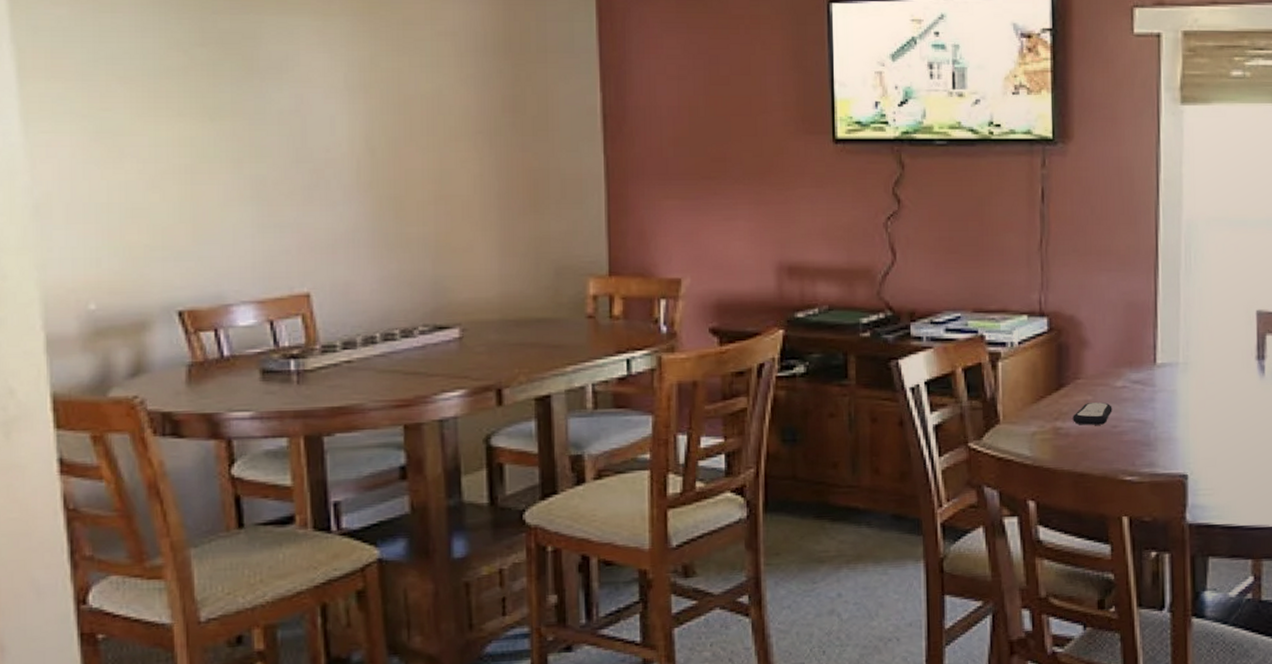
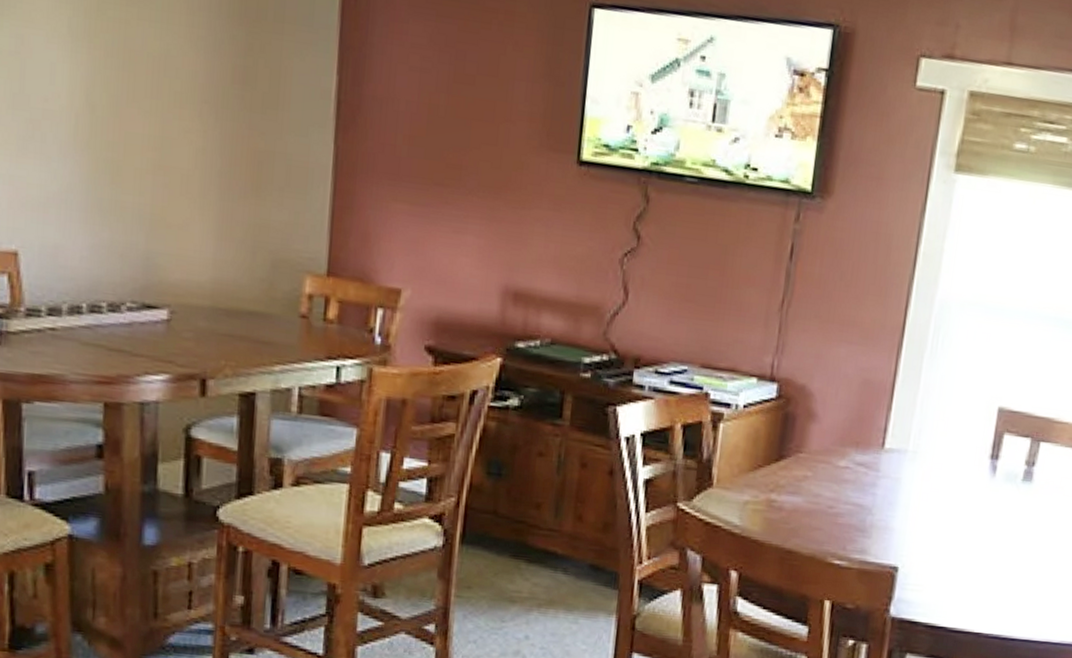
remote control: present [1073,402,1113,425] -> none [788,479,832,504]

